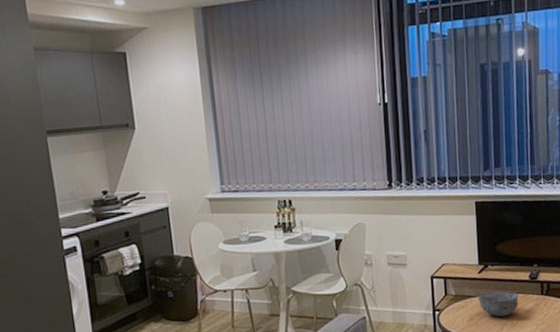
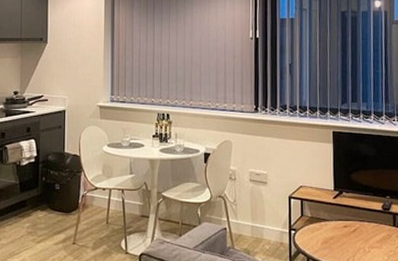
bowl: present [478,291,519,318] -> none [332,218,372,244]

